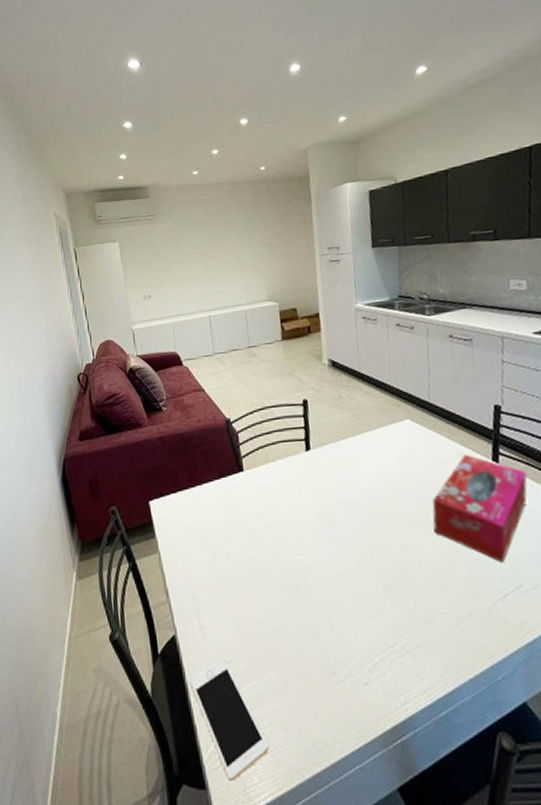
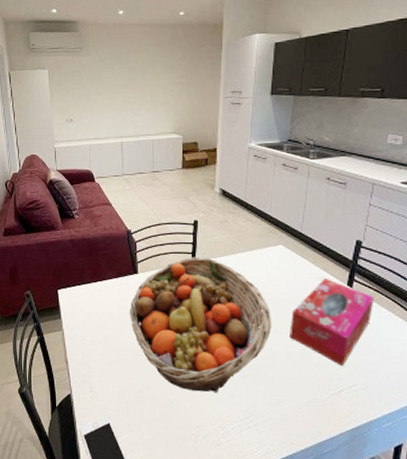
fruit basket: none [238,443,412,615] -> present [130,257,273,393]

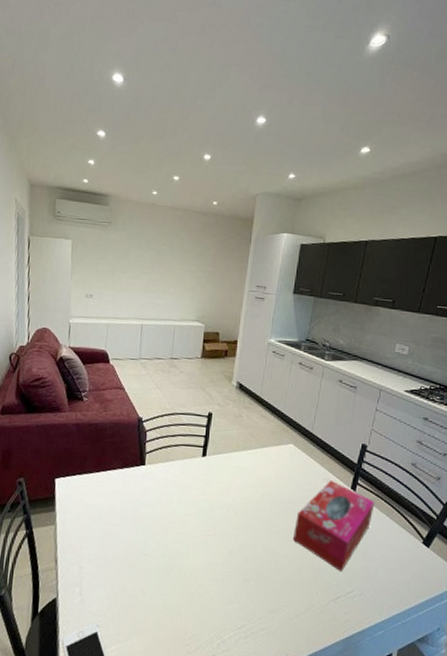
fruit basket: present [130,257,273,393] -> none [132,450,278,599]

